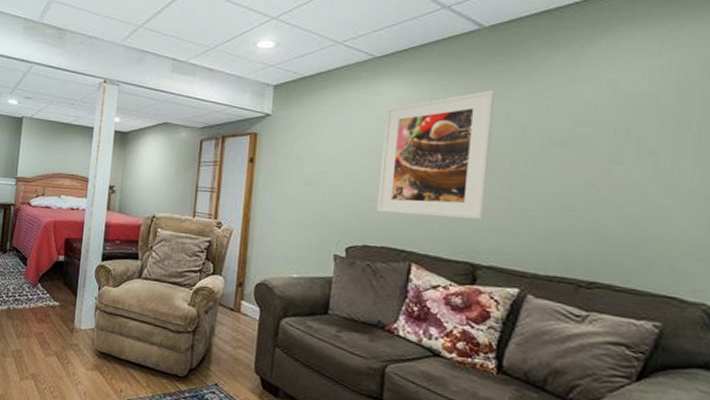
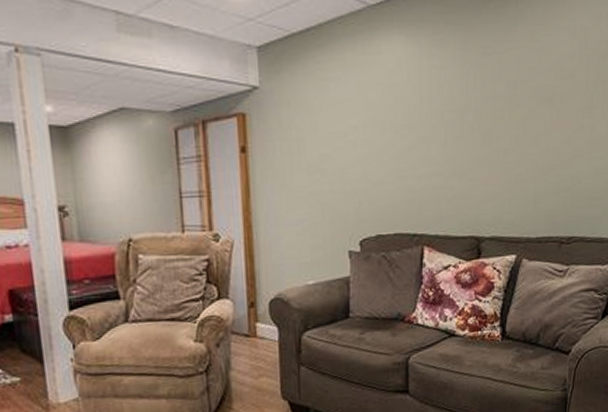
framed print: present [377,90,496,220] -> none [385,44,489,195]

